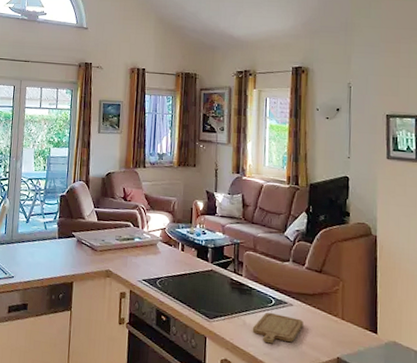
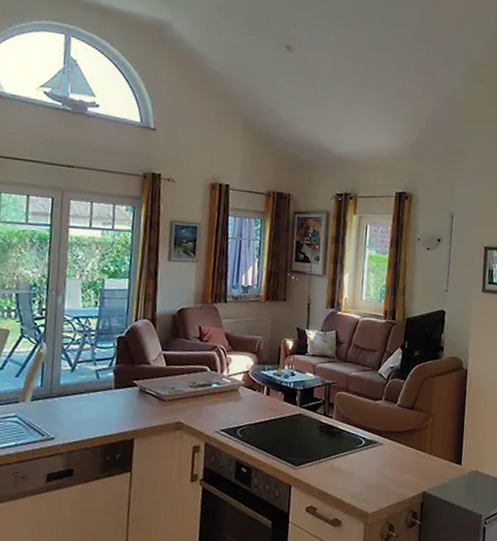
chopping board: present [252,312,304,344] -> none [340,453,393,486]

